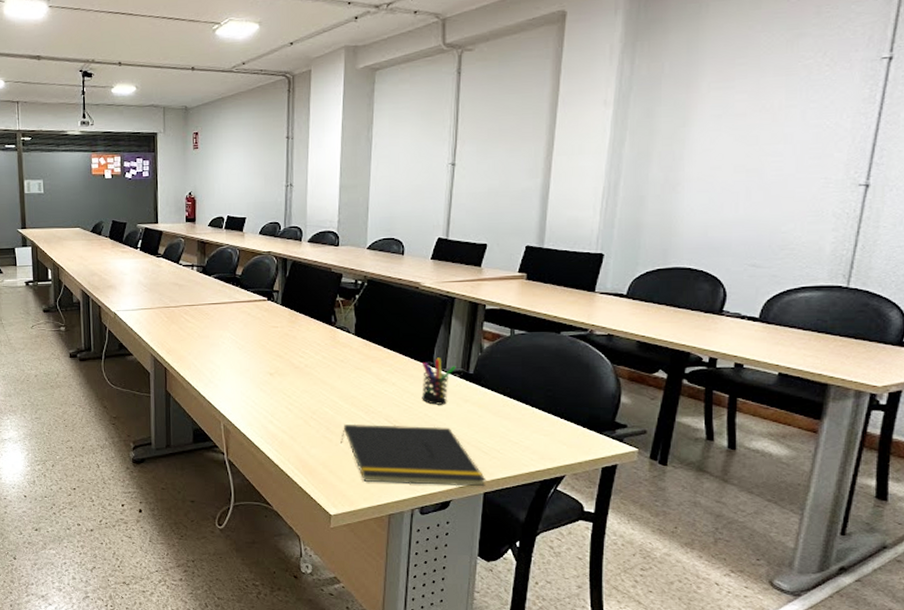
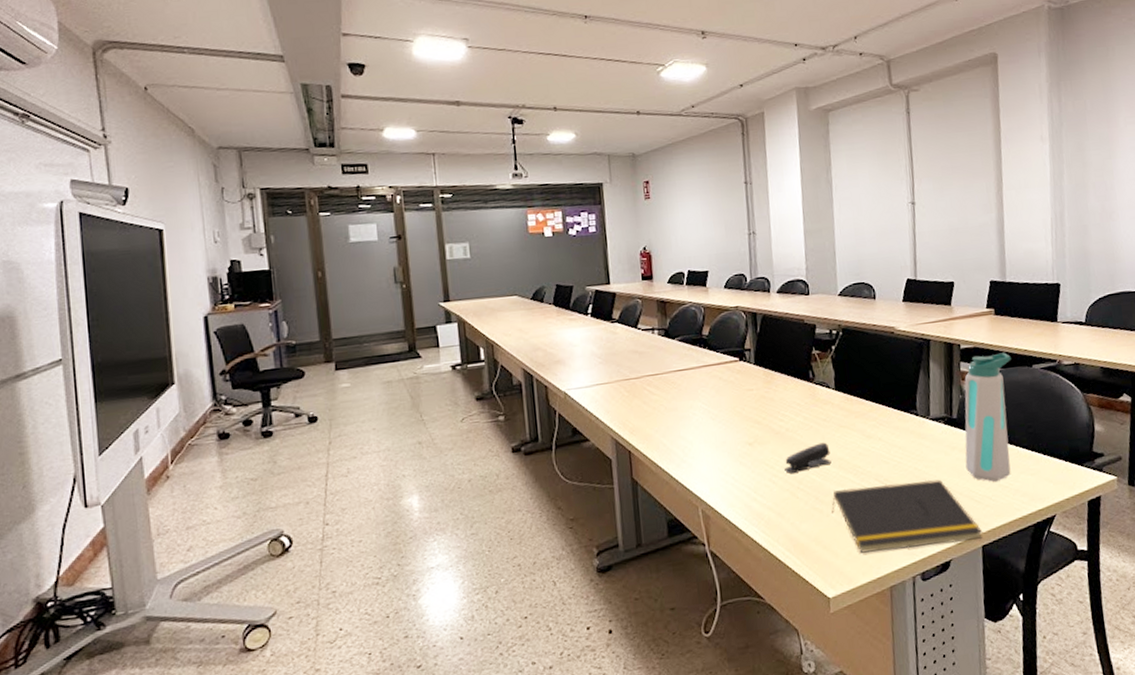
stapler: none [300,381,345,404] -> present [784,442,832,474]
pen holder: present [422,357,456,405] -> none [906,404,940,457]
water bottle: none [477,316,538,436] -> present [964,352,1011,482]

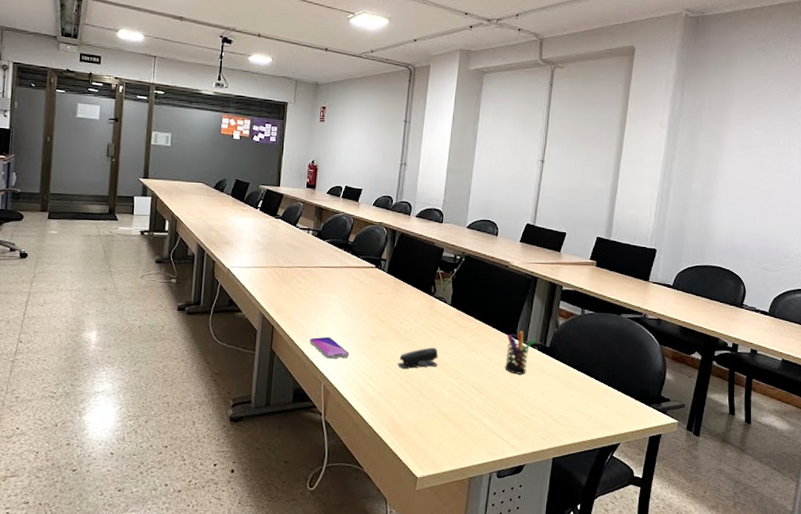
smartphone: none [676,452,727,478] -> present [310,336,350,359]
notepad: present [831,479,983,553] -> none [431,389,556,453]
pen holder: none [906,404,940,457] -> present [505,331,535,375]
water bottle: present [964,352,1011,482] -> none [550,298,604,406]

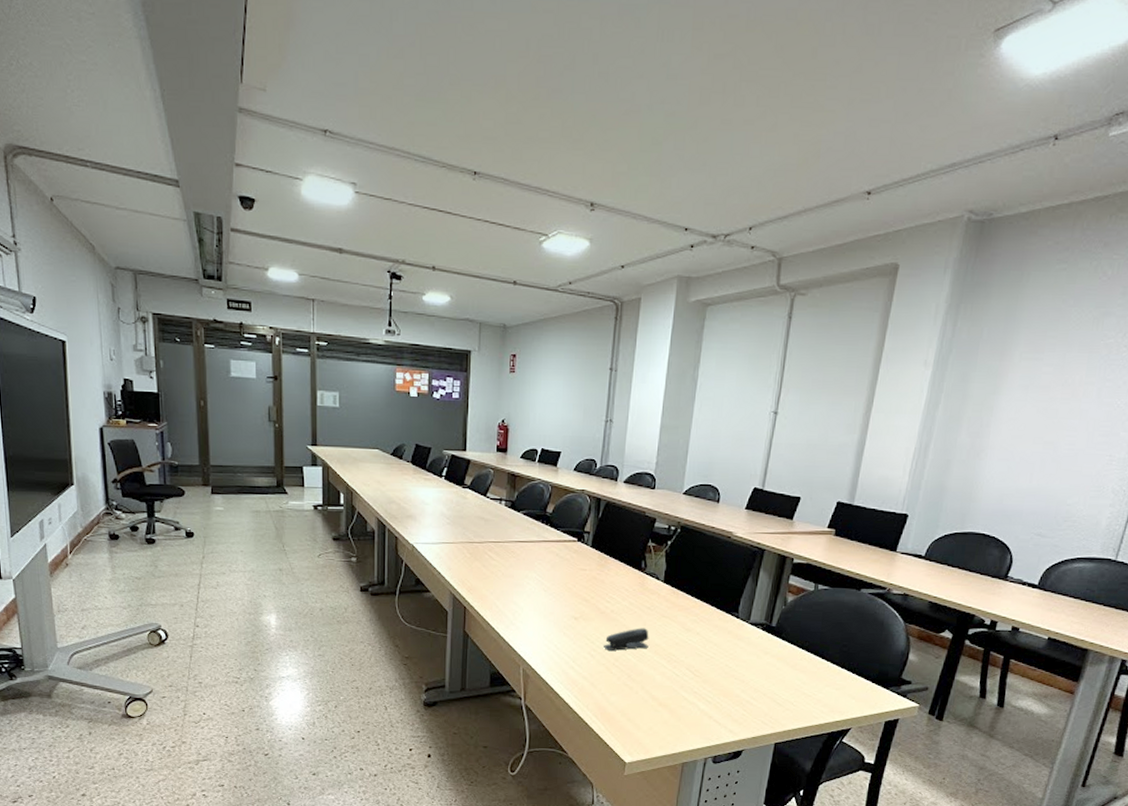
smartphone: present [310,336,350,359] -> none [506,617,551,641]
pen holder: present [505,331,535,375] -> none [724,609,760,656]

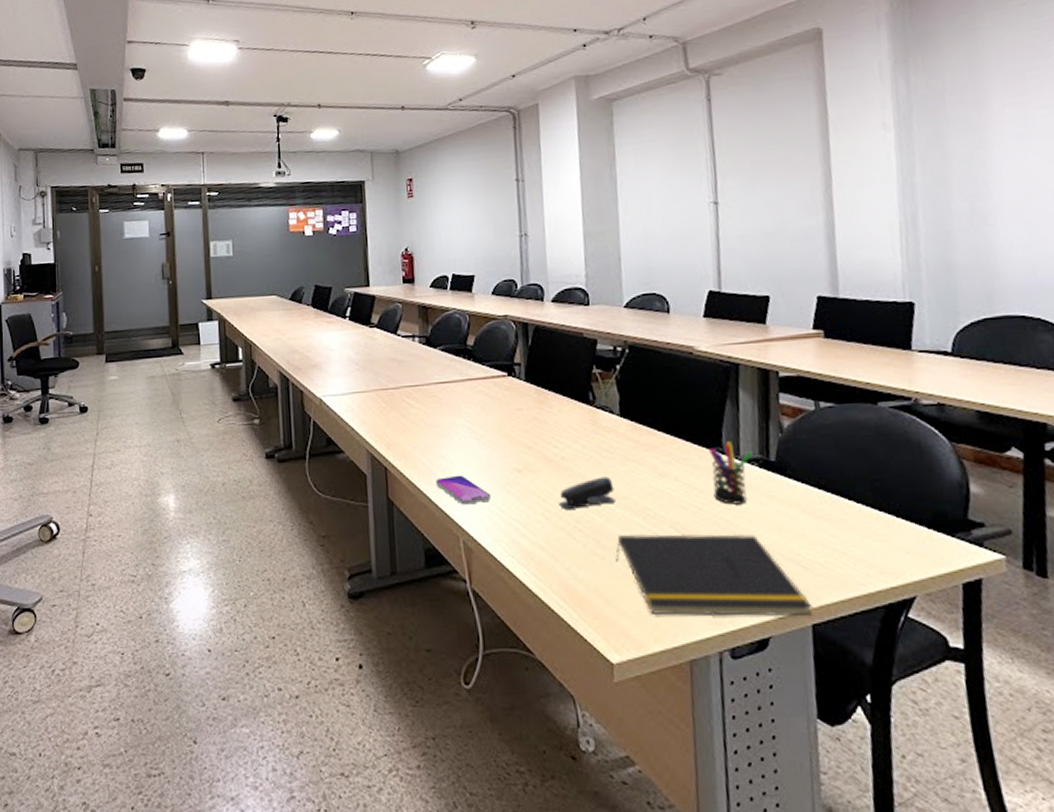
smartphone: none [506,617,551,641] -> present [436,475,492,505]
notepad: none [641,672,778,738] -> present [616,533,813,617]
pen holder: none [724,609,760,656] -> present [709,441,753,505]

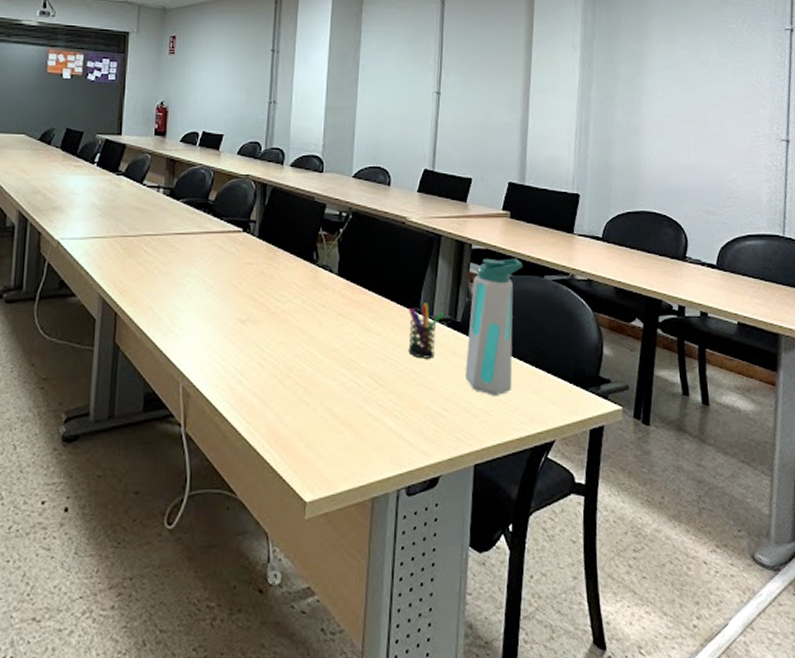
smartphone: present [436,475,492,505] -> none [163,323,215,352]
stapler: present [559,476,616,509] -> none [275,330,325,359]
notepad: present [616,533,813,617] -> none [319,382,477,459]
water bottle: none [784,384,851,545] -> present [465,258,523,395]

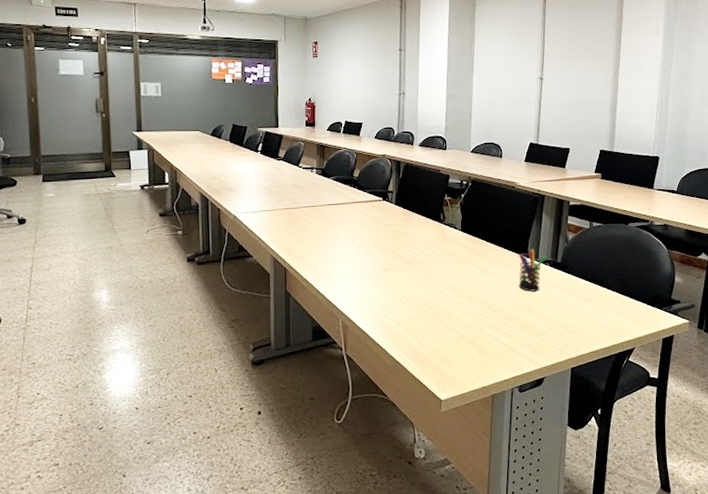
water bottle: present [465,258,523,395] -> none [564,211,611,317]

